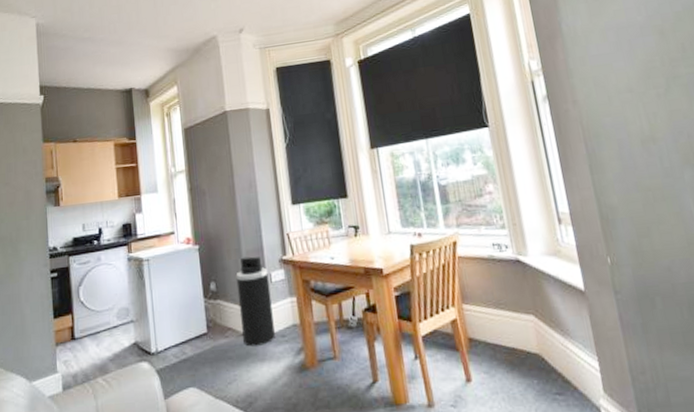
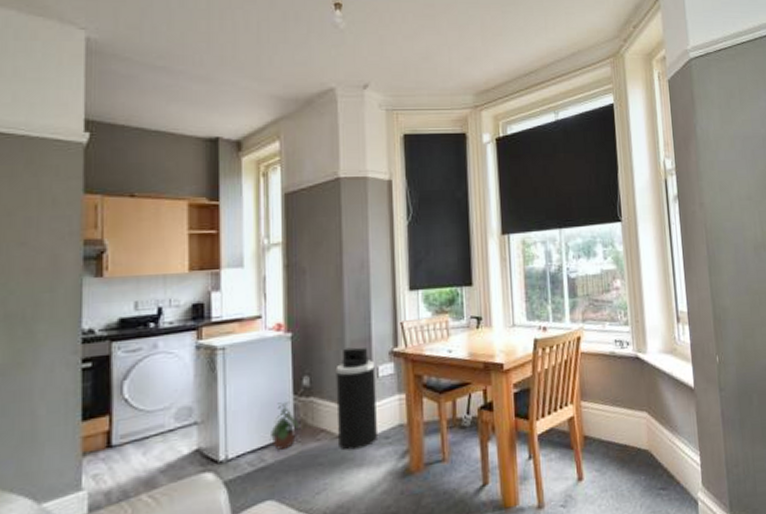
potted plant: none [188,304,211,346] -> present [269,402,299,451]

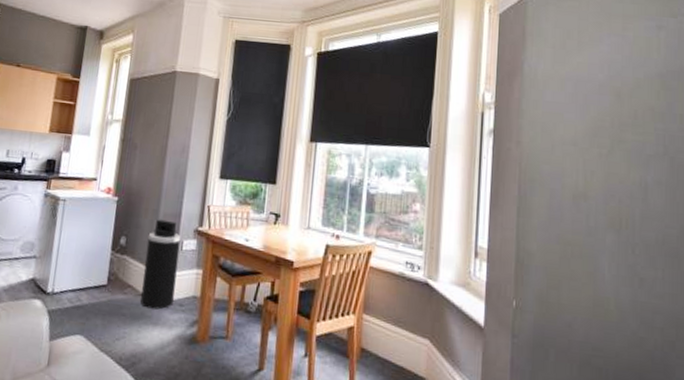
potted plant: present [269,402,299,451] -> none [87,254,112,295]

